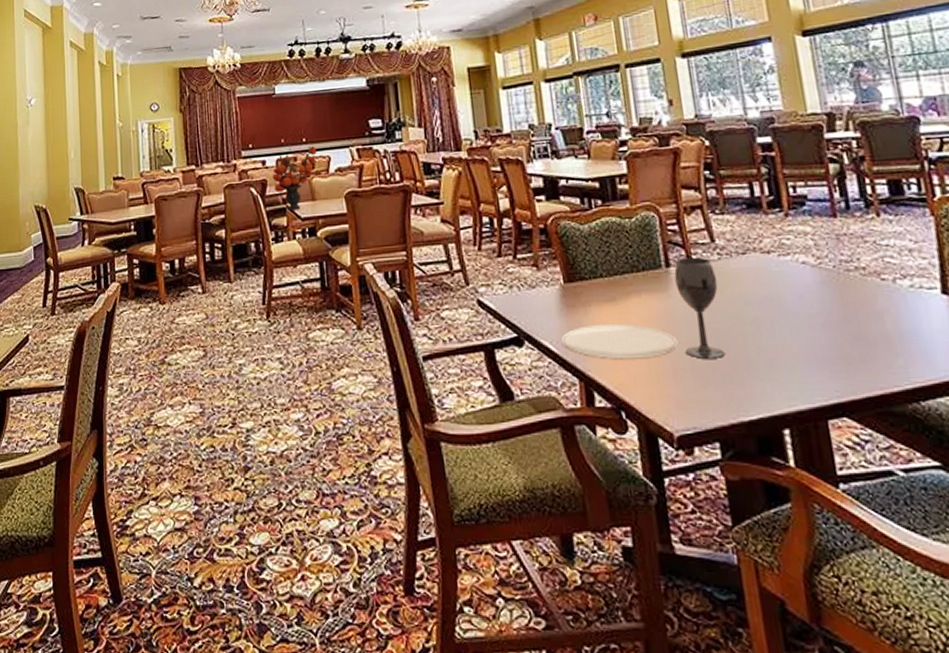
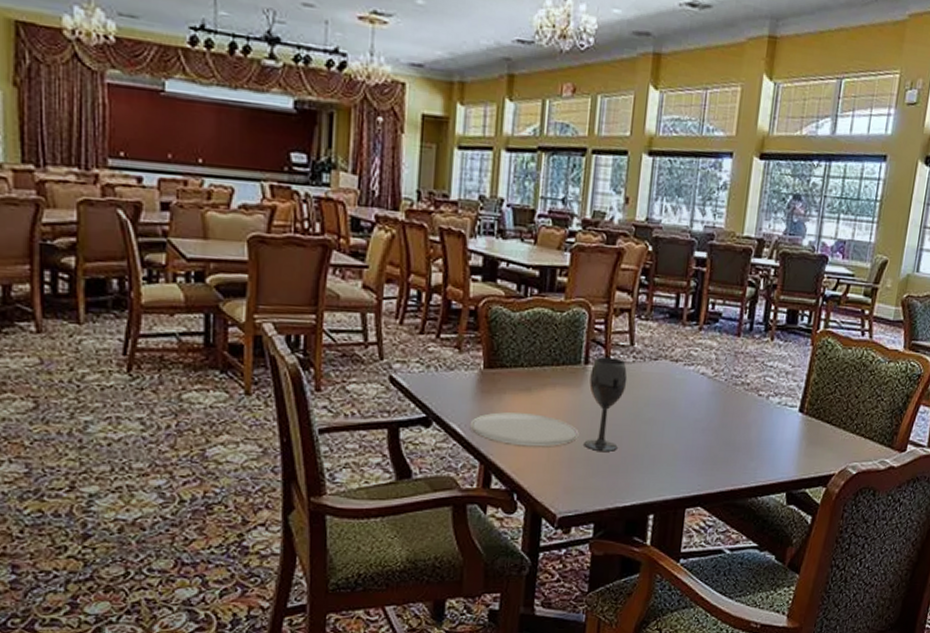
bouquet: present [272,144,317,211] -> none [151,163,216,248]

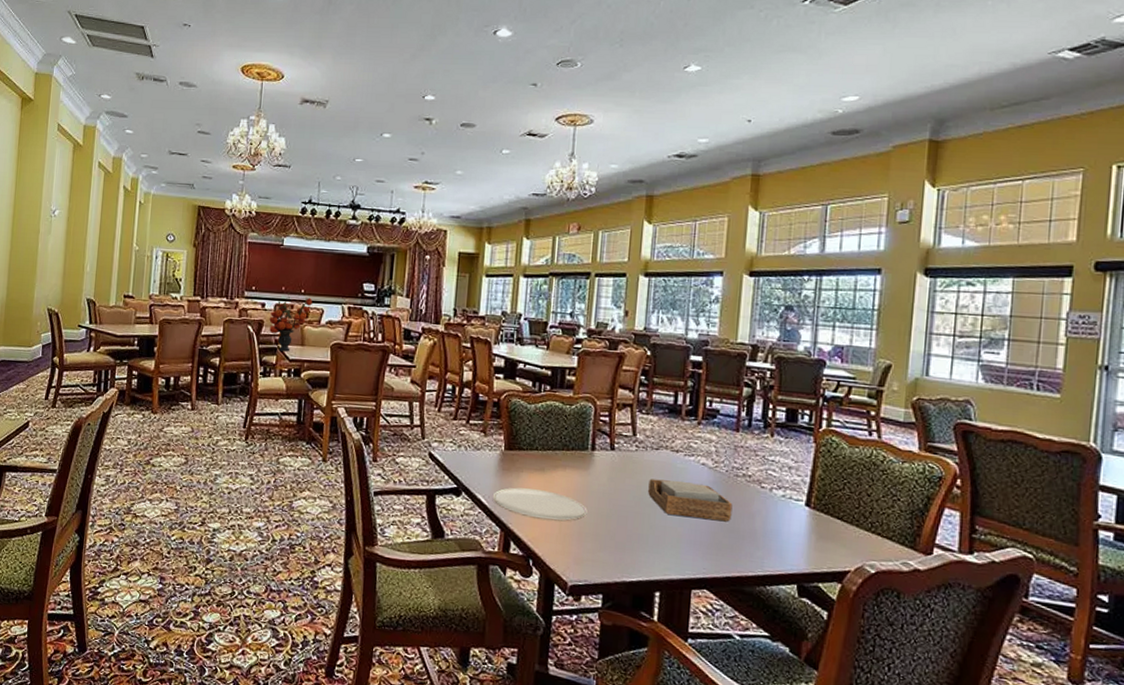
bouquet: none [151,163,216,248] -> present [269,293,312,352]
wine glass: present [584,357,628,451] -> none [592,444,631,530]
napkin holder: none [645,393,730,435] -> present [648,479,733,522]

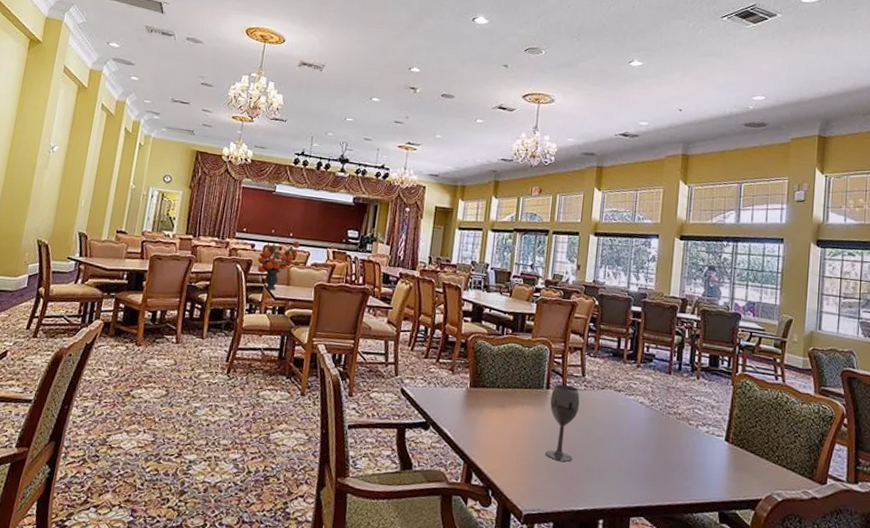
plate: present [492,487,588,522] -> none [457,422,542,455]
wine glass: none [592,444,631,530] -> present [545,384,580,462]
napkin holder: present [648,479,733,522] -> none [594,415,665,455]

